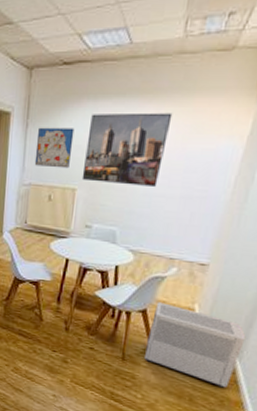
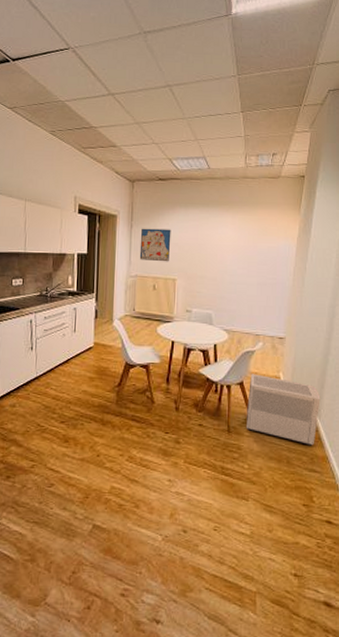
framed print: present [81,112,173,188] -> none [180,219,244,277]

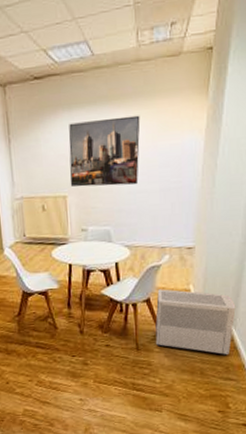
wall art: present [139,228,171,262] -> none [21,138,57,179]
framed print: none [180,219,244,277] -> present [68,115,141,187]

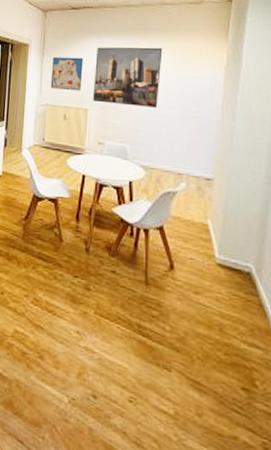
wall art: none [21,138,57,179] -> present [50,57,84,91]
air purifier: present [155,289,236,356] -> none [168,218,261,314]

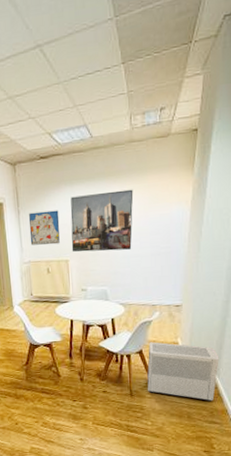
air purifier: none [168,218,261,314] -> present [147,342,219,402]

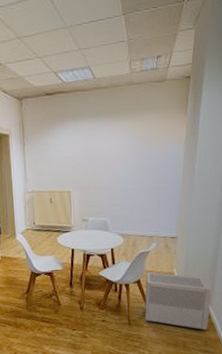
wall art: present [28,210,60,245] -> none [33,143,63,176]
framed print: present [70,189,134,252] -> none [73,127,133,184]

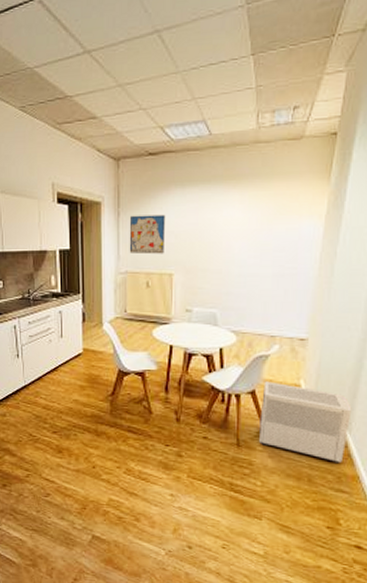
wall art: none [33,143,63,176] -> present [129,214,166,255]

